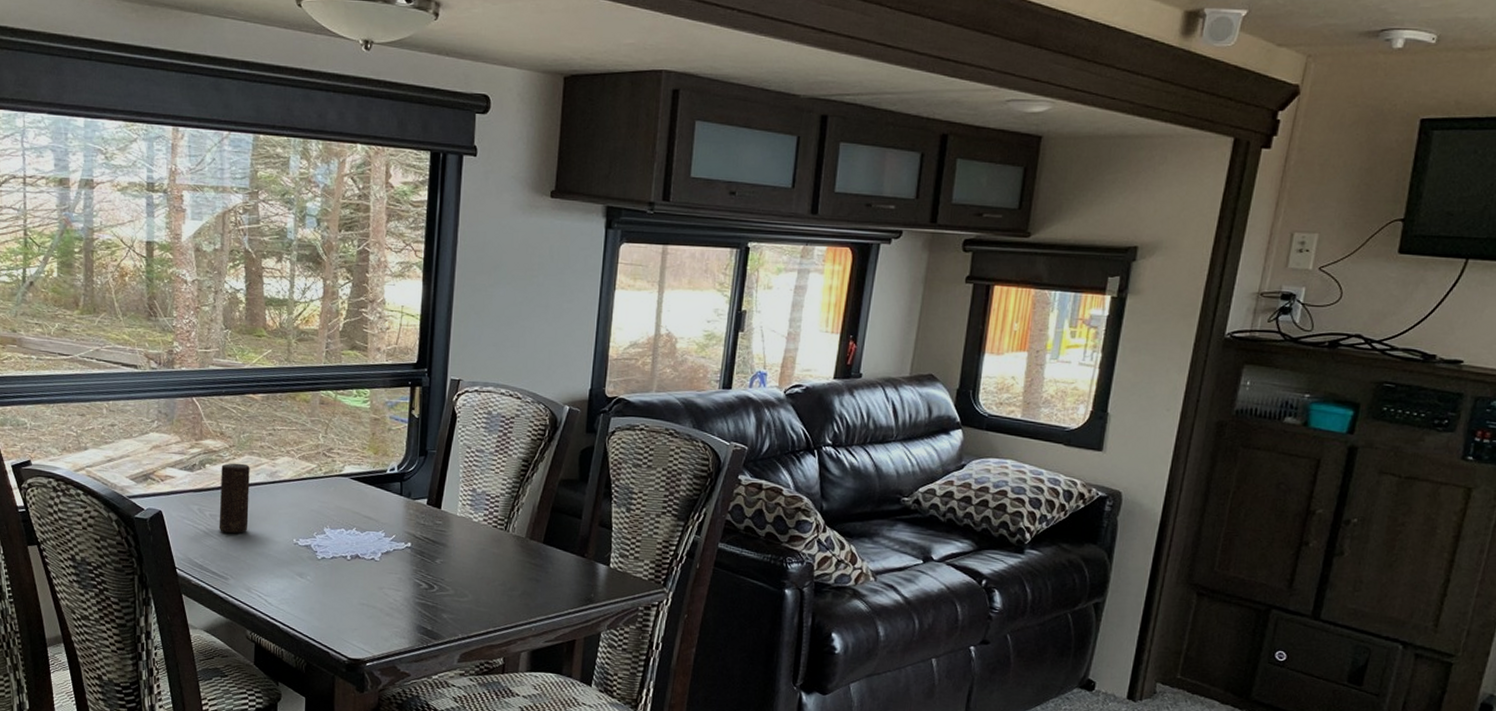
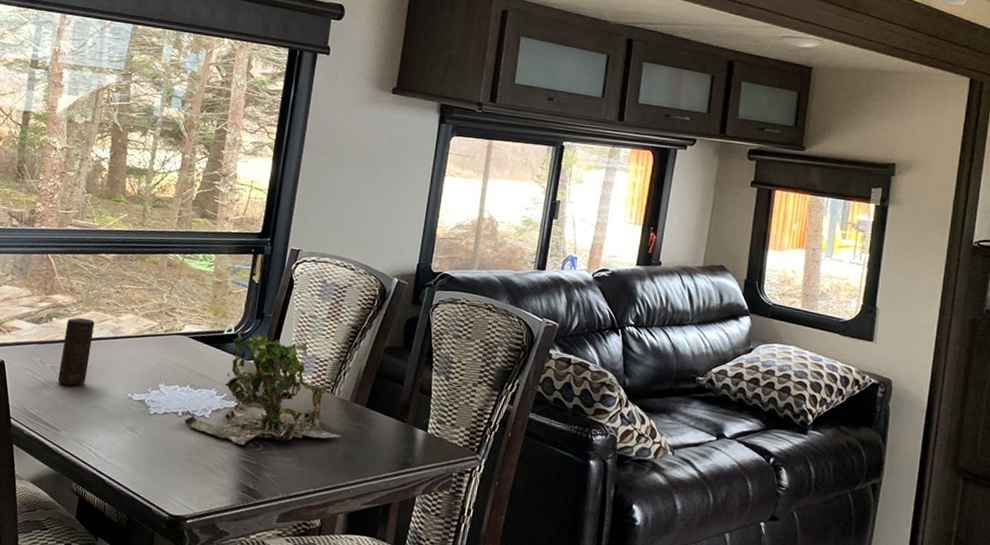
plant: none [353,469,519,587] -> present [184,330,342,445]

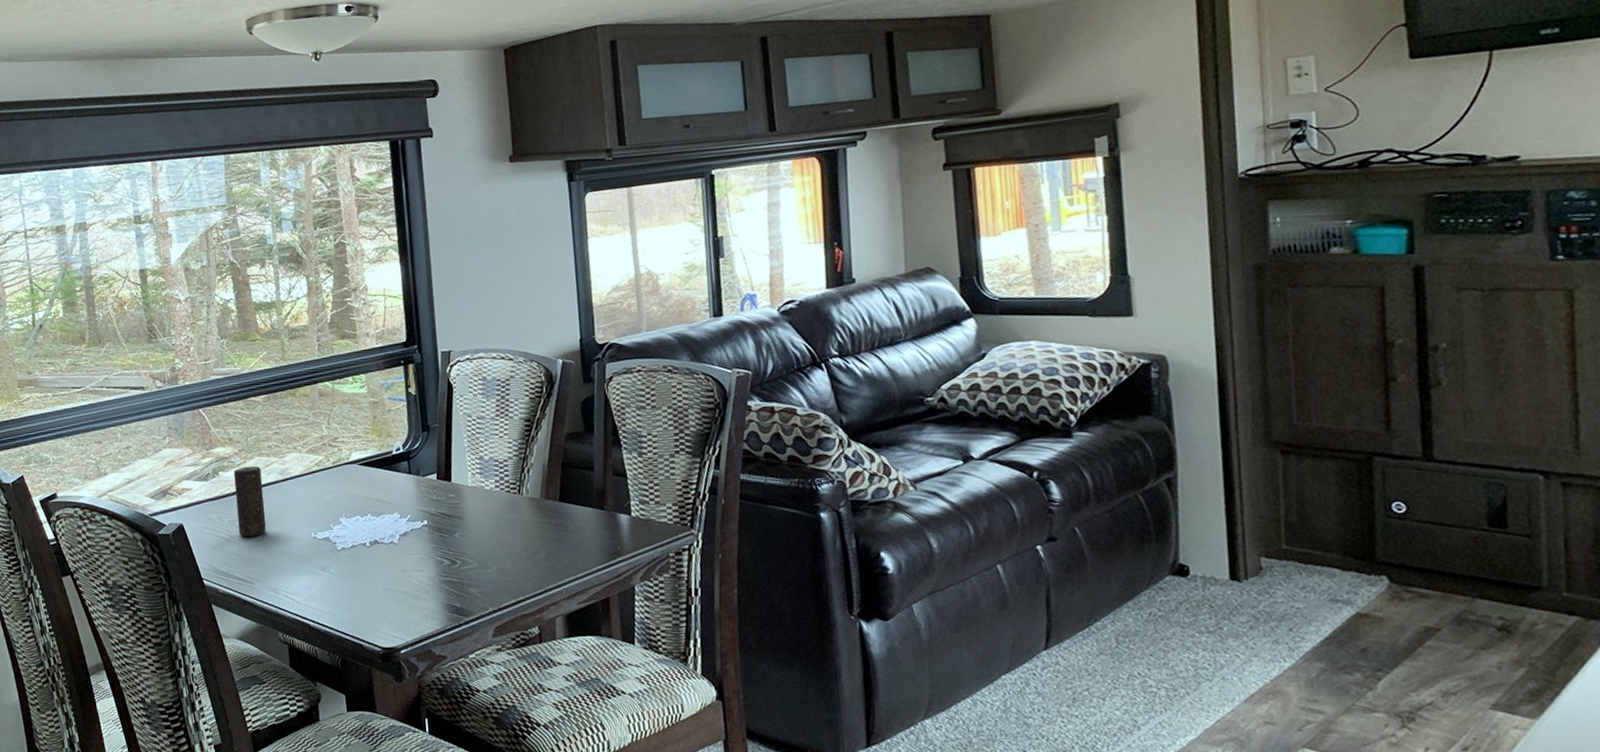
plant: present [184,330,342,445] -> none [373,446,540,565]

